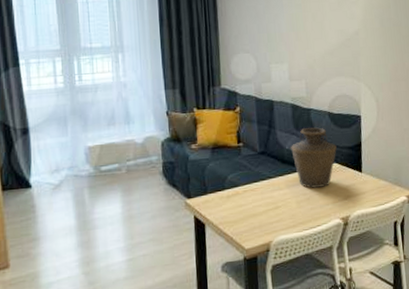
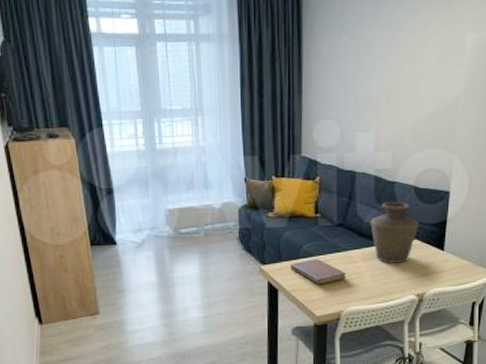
notebook: none [215,188,273,216] -> present [289,258,347,285]

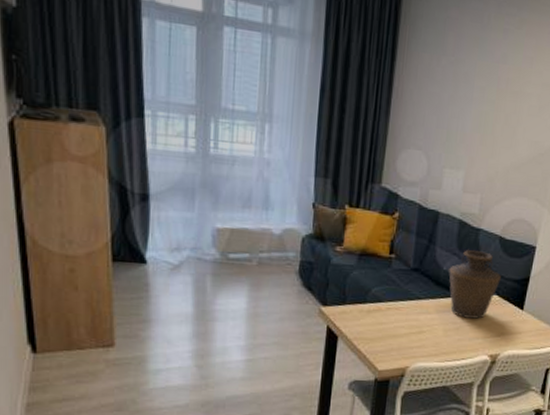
notebook: present [289,258,347,285] -> none [354,304,417,335]

